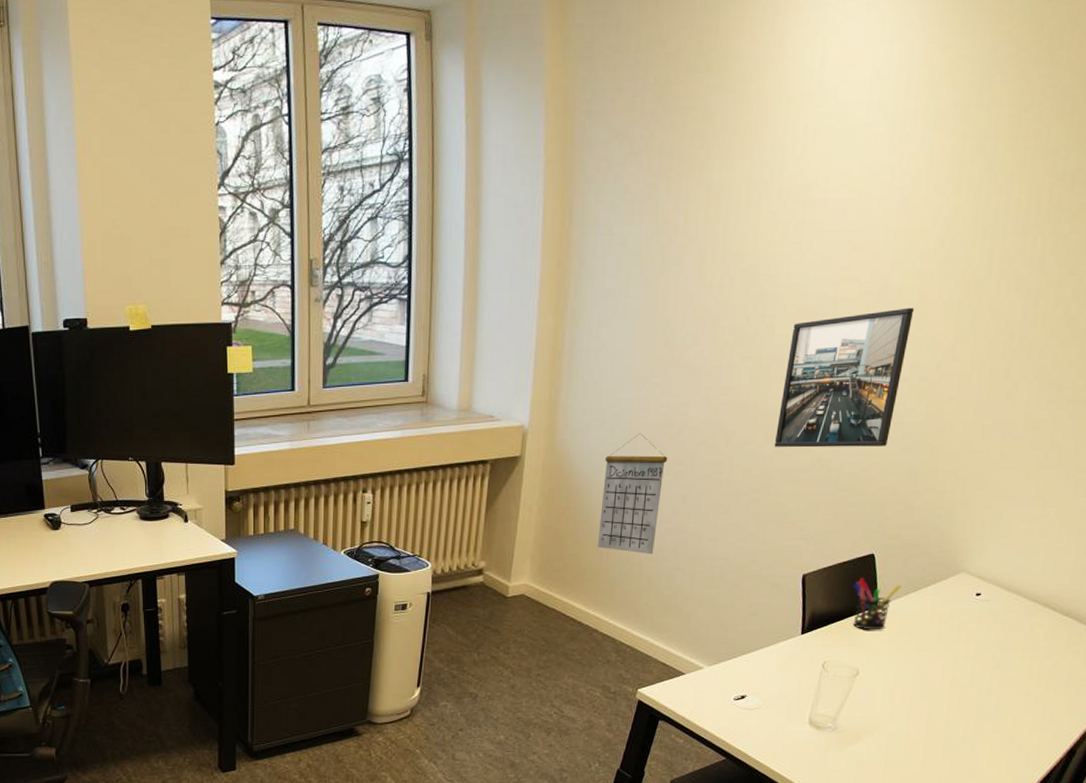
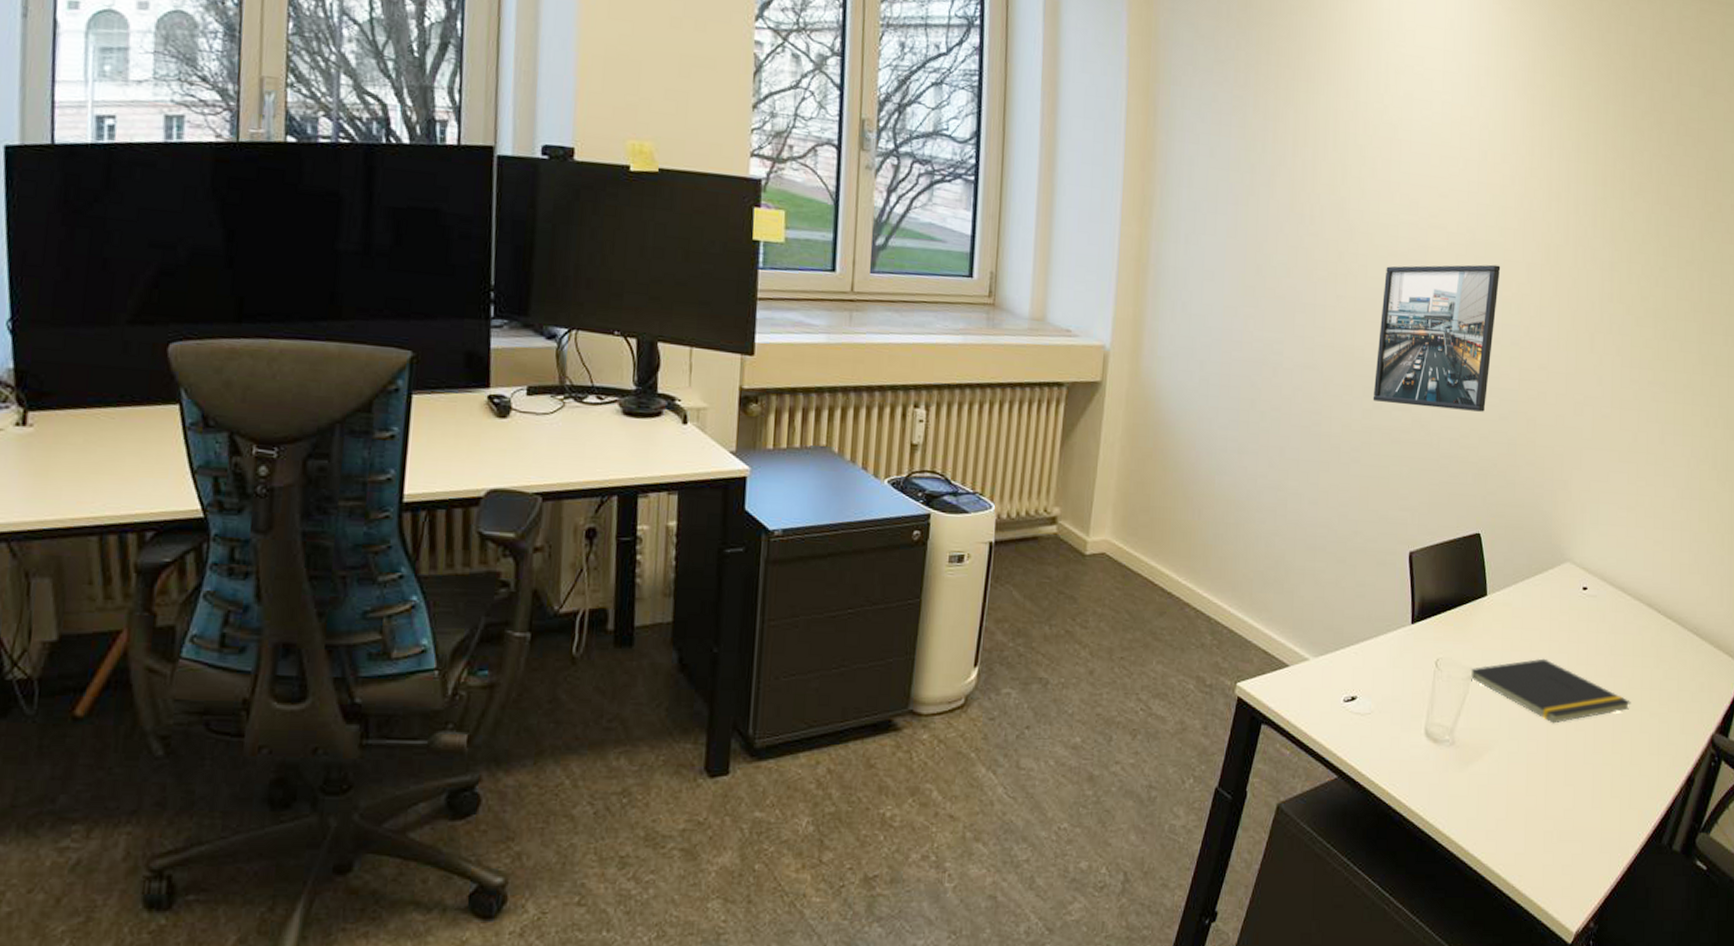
calendar: present [597,432,668,555] -> none [1188,368,1263,515]
pen holder: present [852,578,901,630] -> none [1461,560,1509,624]
notepad: none [856,656,1017,710] -> present [1471,658,1631,724]

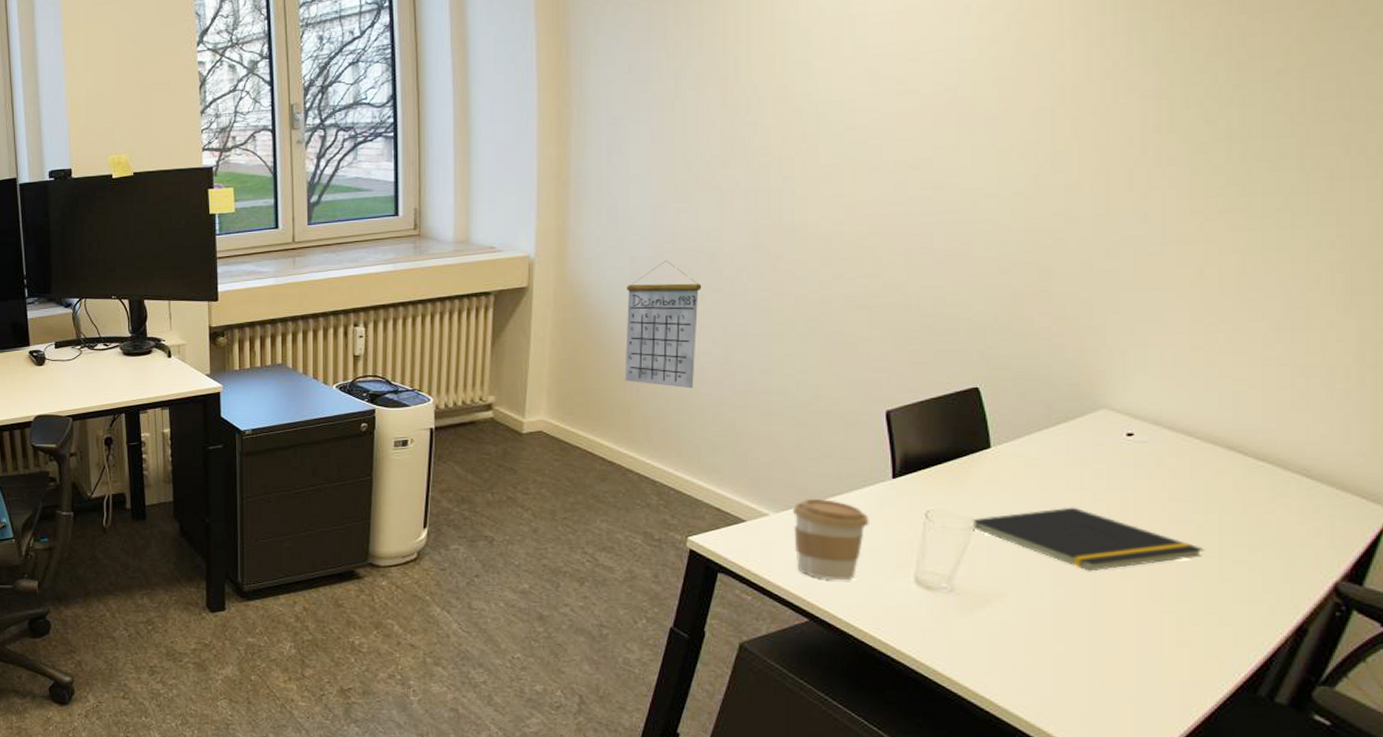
calendar: none [1188,368,1263,515] -> present [624,260,702,389]
coffee cup: none [1328,642,1392,733] -> present [792,498,869,581]
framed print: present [1372,264,1501,412] -> none [832,118,995,272]

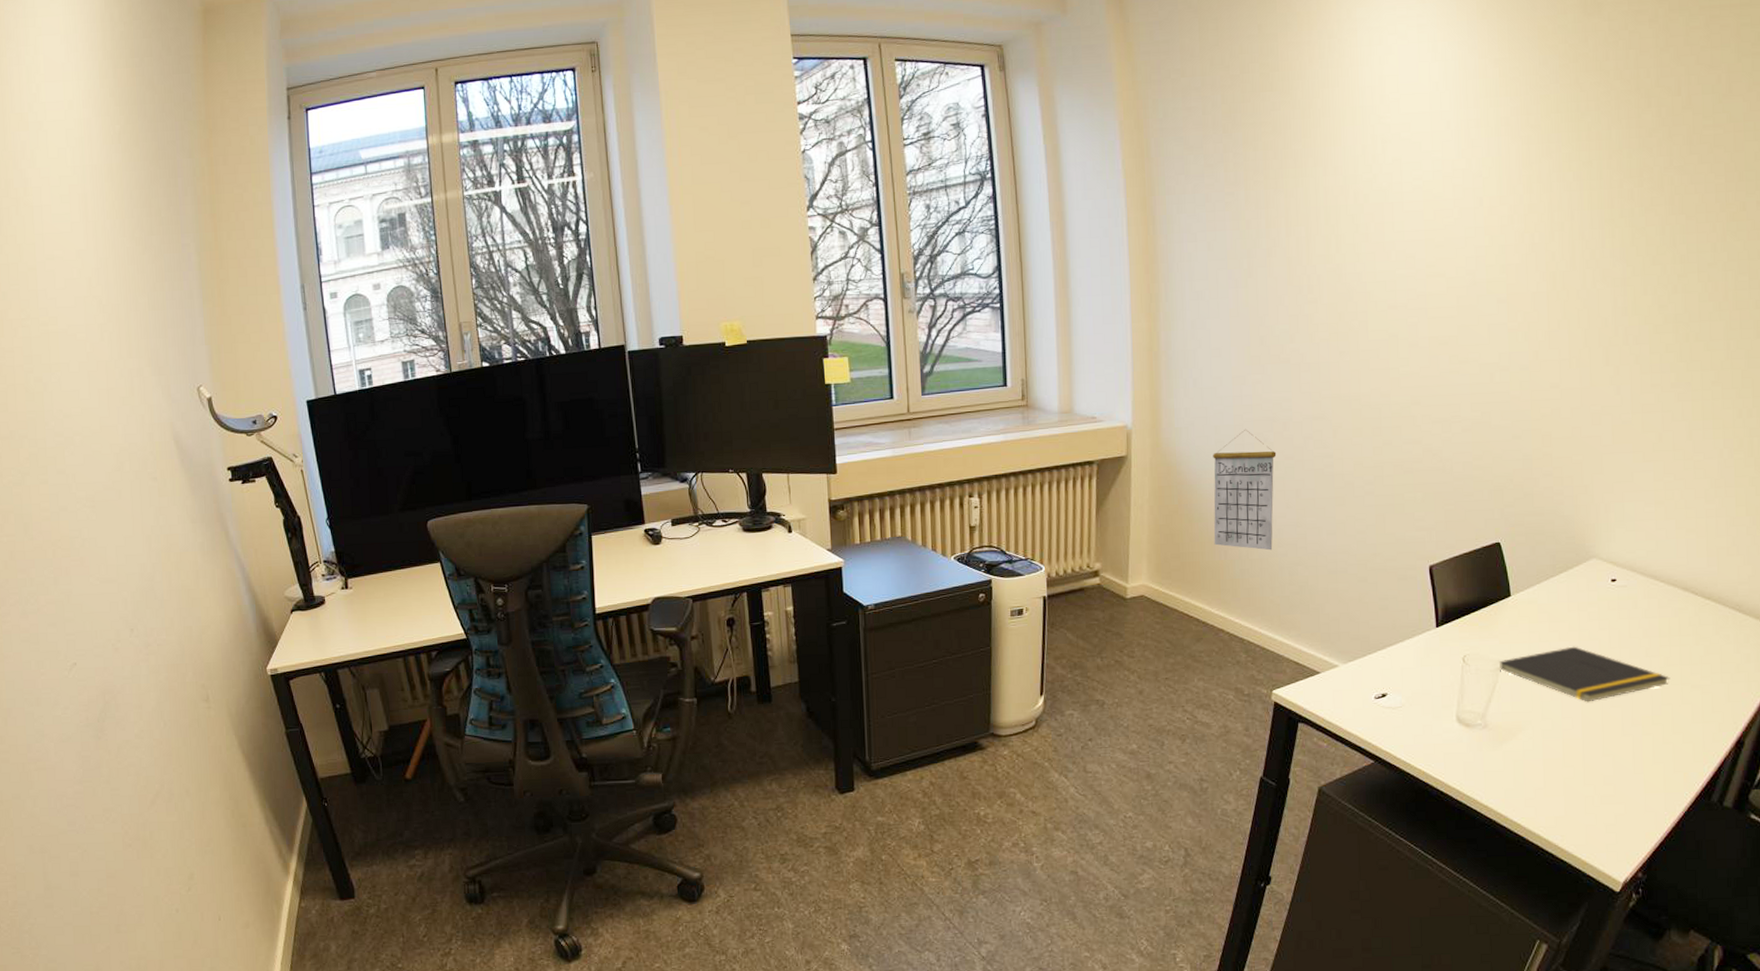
coffee cup: present [792,498,869,581] -> none [1357,648,1419,724]

